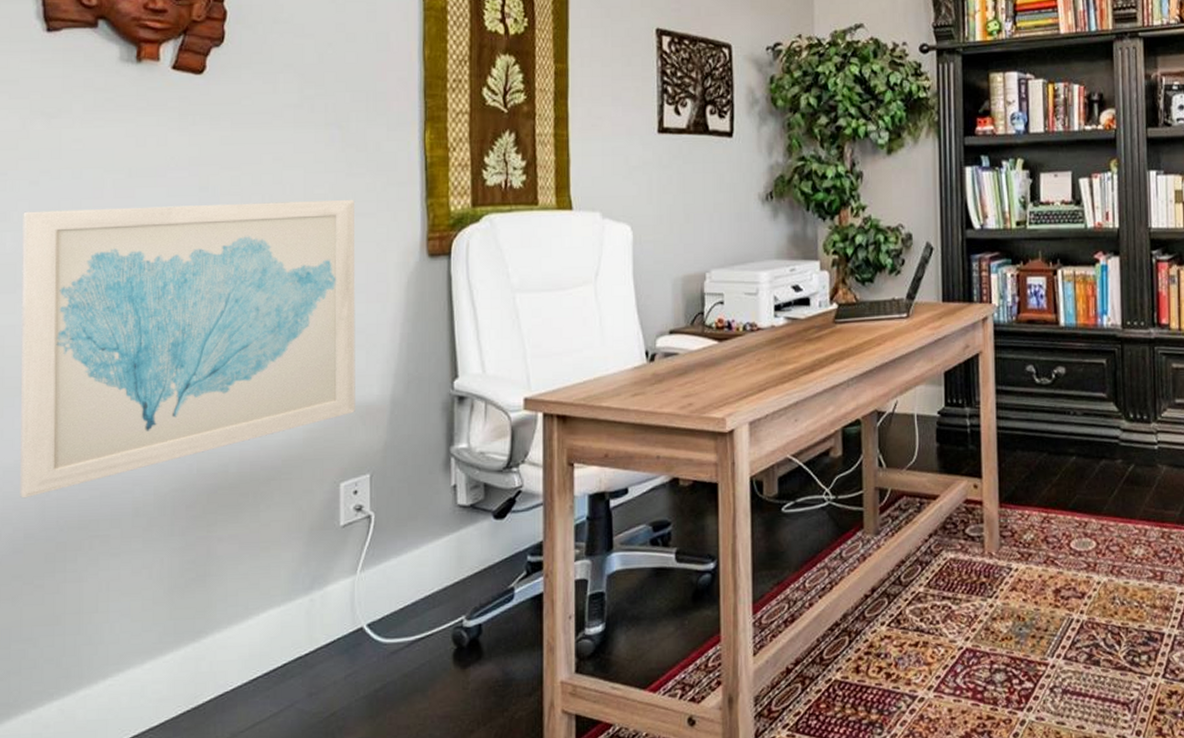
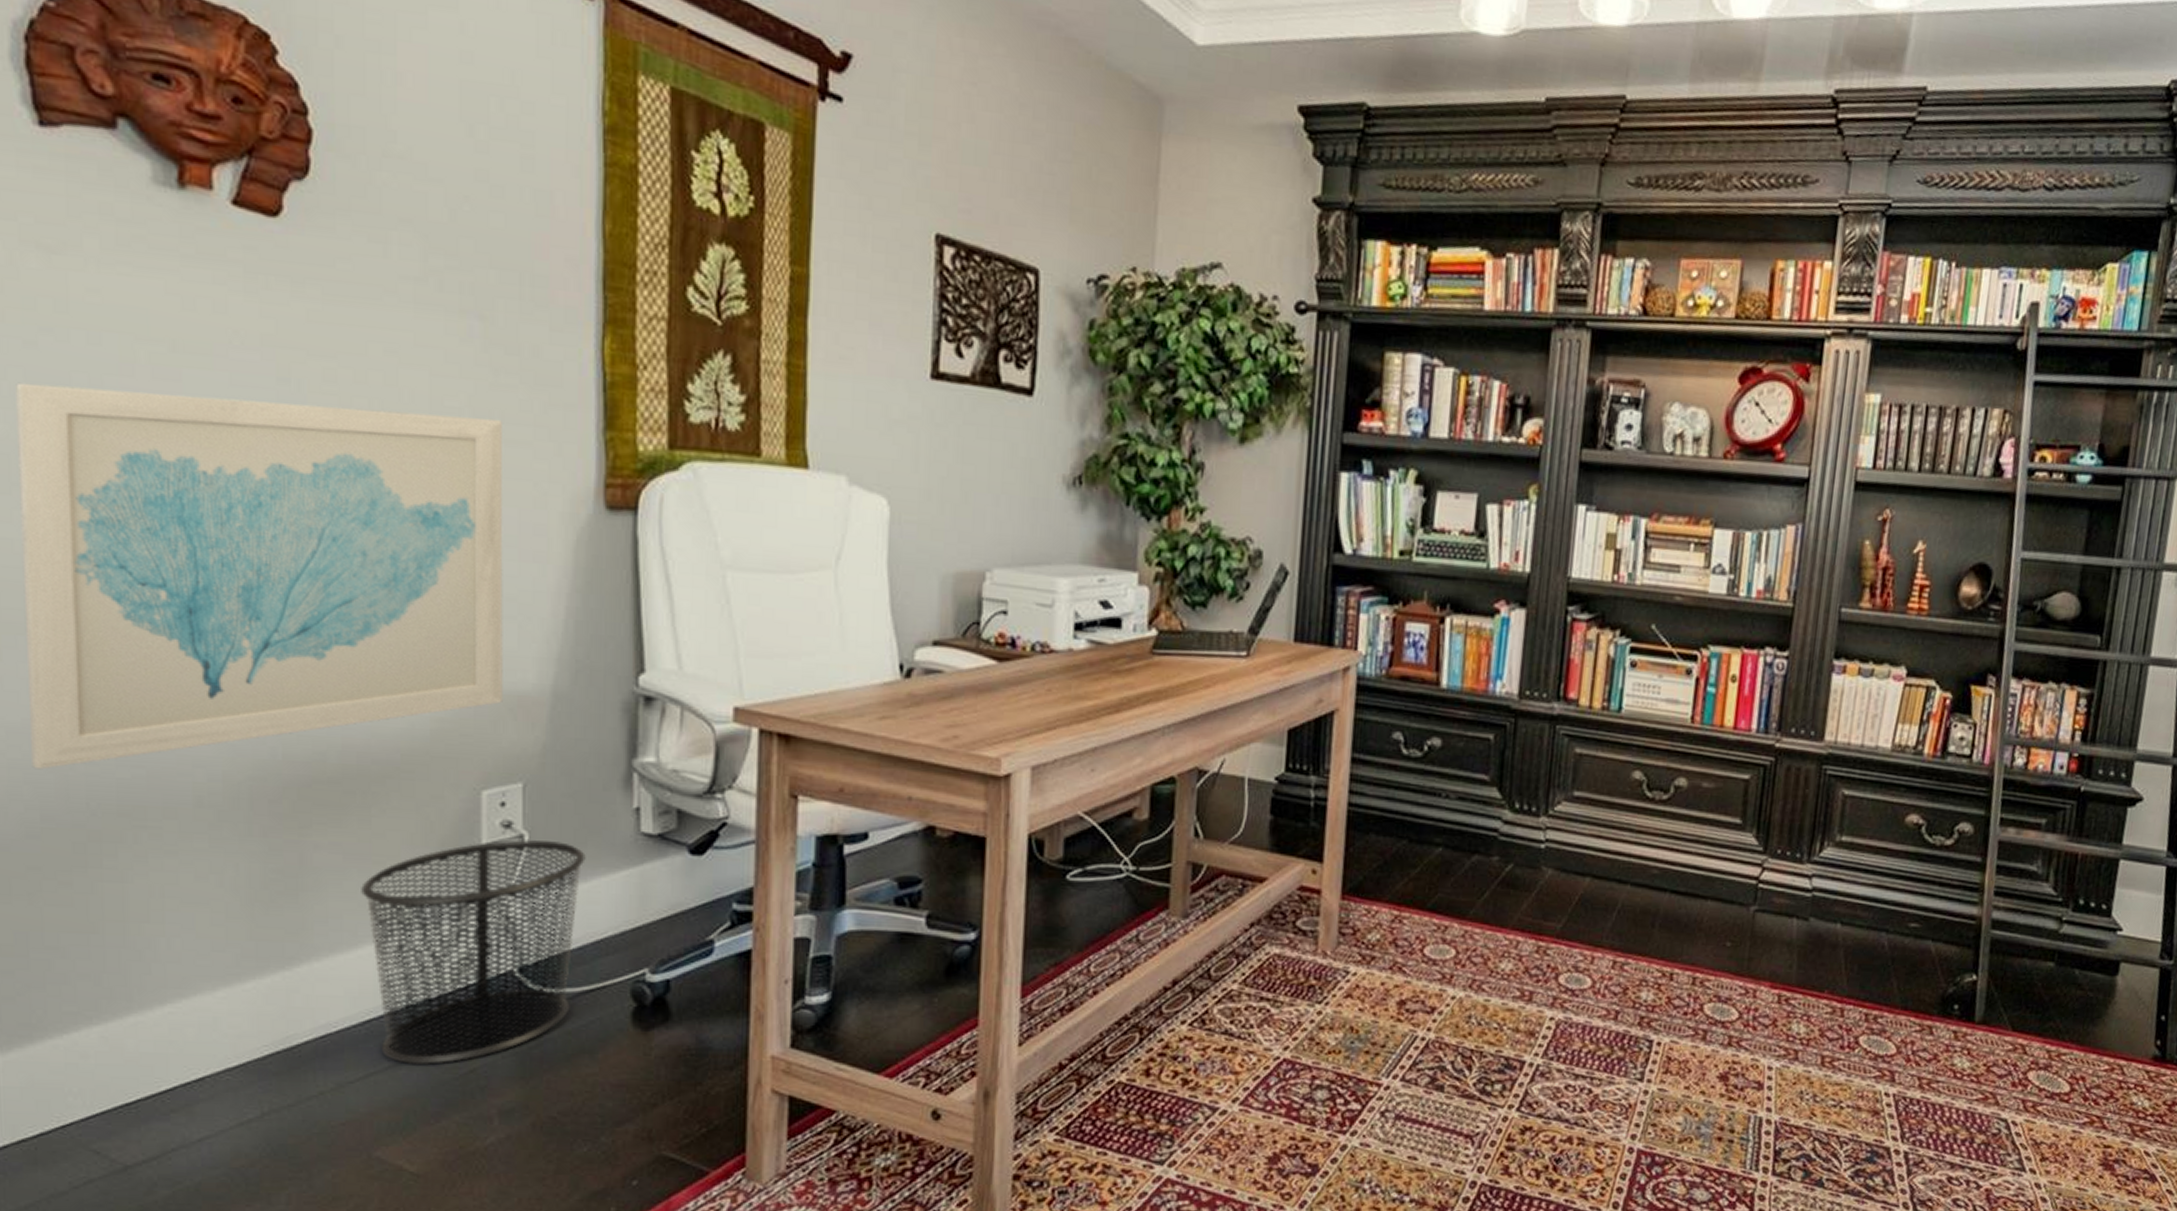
waste bin: none [252,518,417,713] -> present [361,840,586,1066]

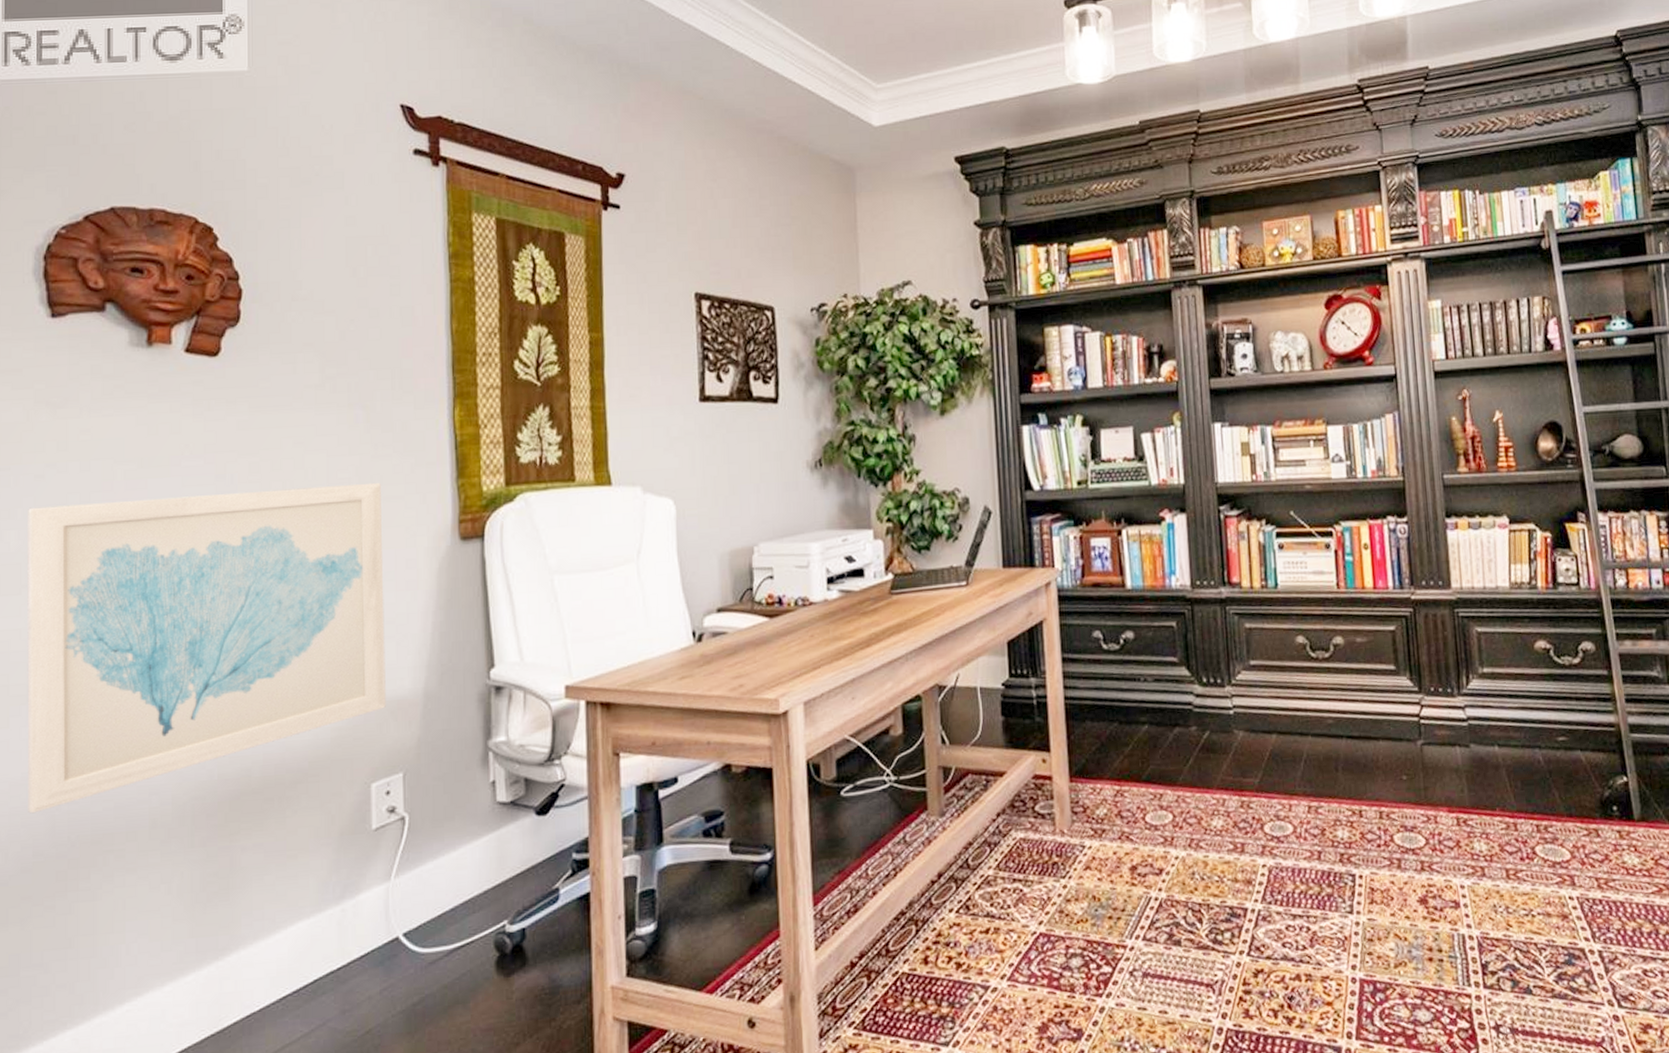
waste bin: present [361,840,586,1066] -> none [278,819,454,1032]

